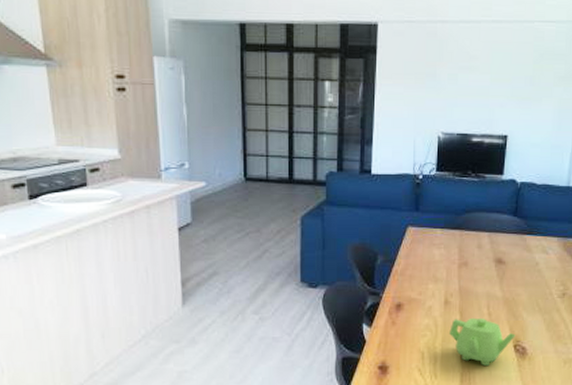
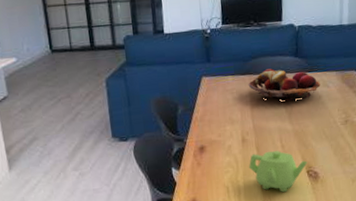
fruit basket: none [458,226,539,265] -> present [248,68,321,102]

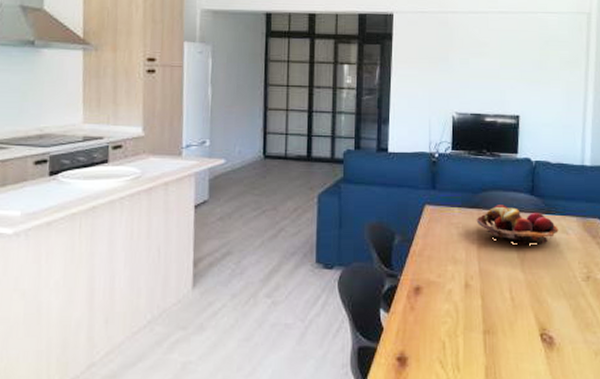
teapot: present [249,151,308,193] -> none [471,302,541,359]

